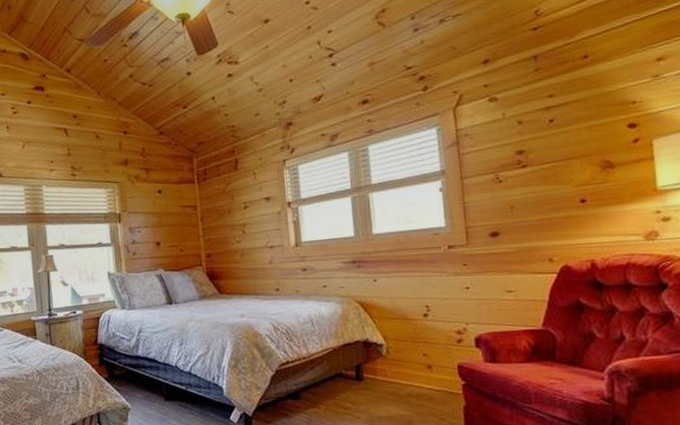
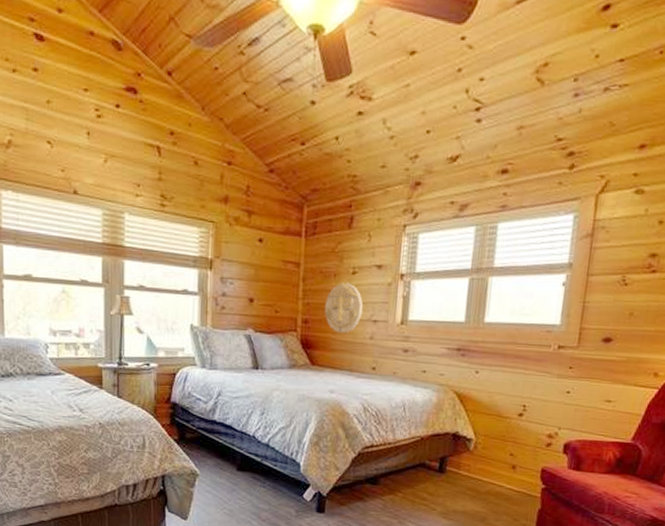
wall decoration: none [224,217,259,262] -> present [324,282,364,333]

